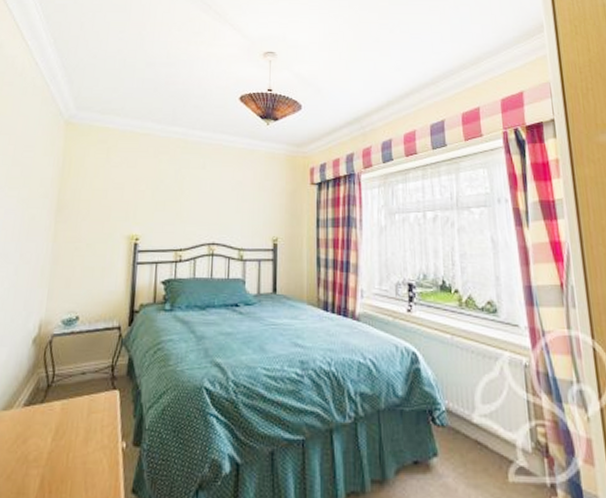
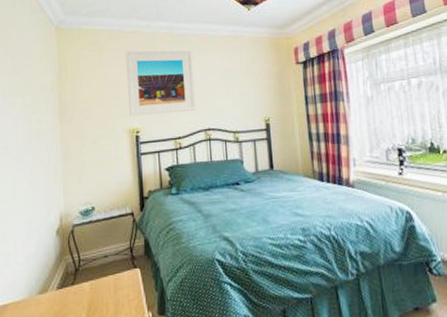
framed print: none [130,153,204,223] -> present [126,50,196,117]

